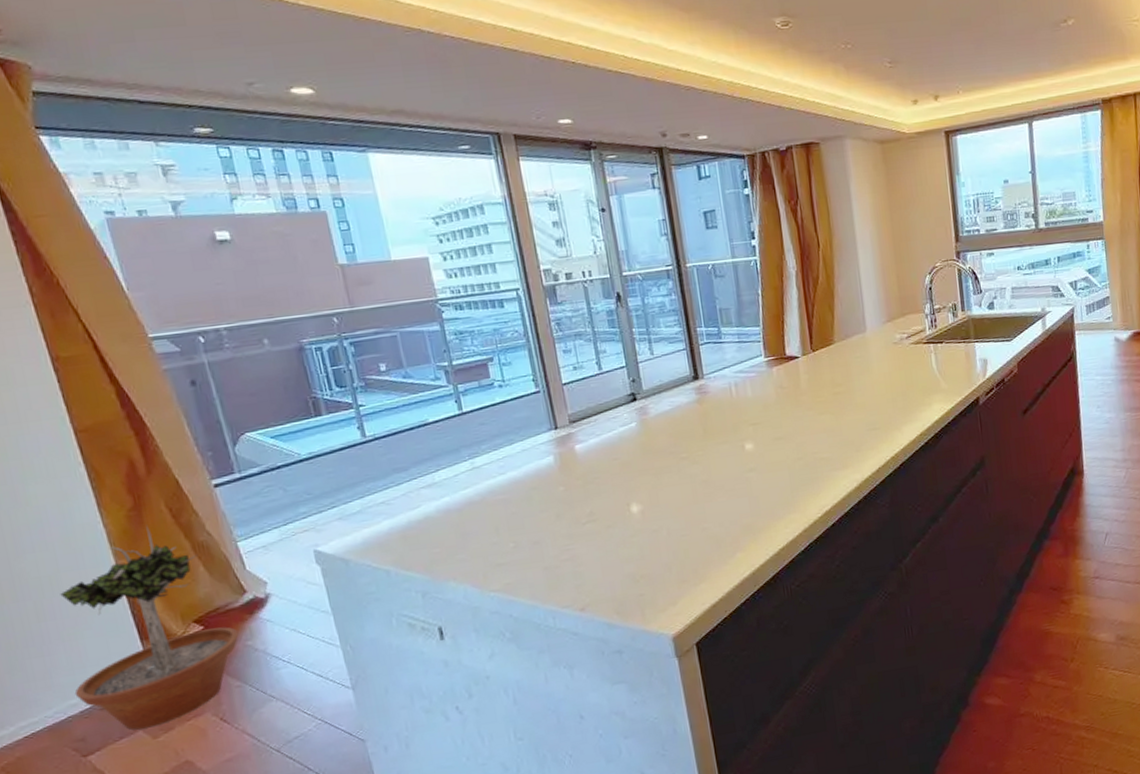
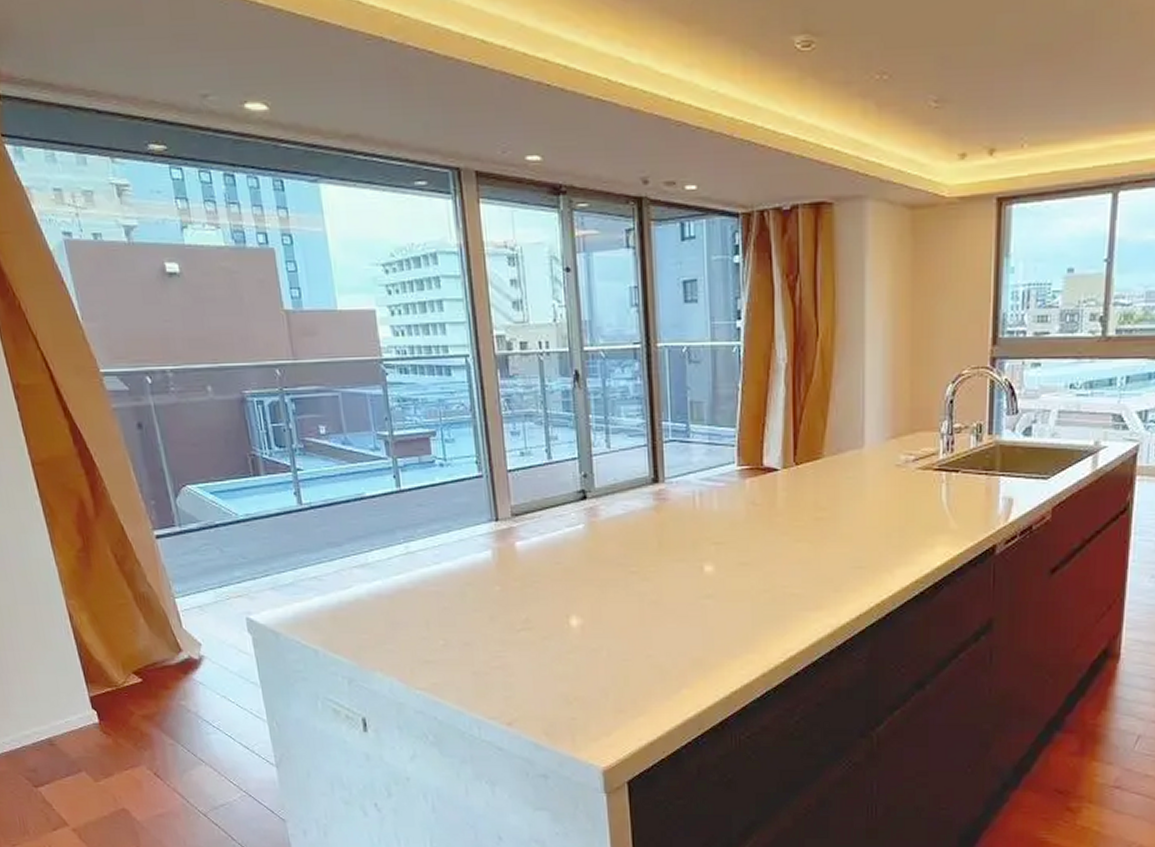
potted tree: present [60,526,239,731] -> none [17,569,174,770]

